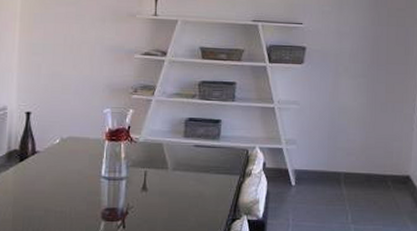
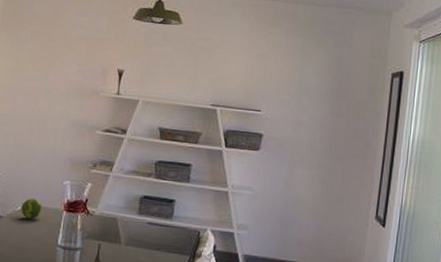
fruit: none [60,130,82,152] -> present [21,198,42,220]

